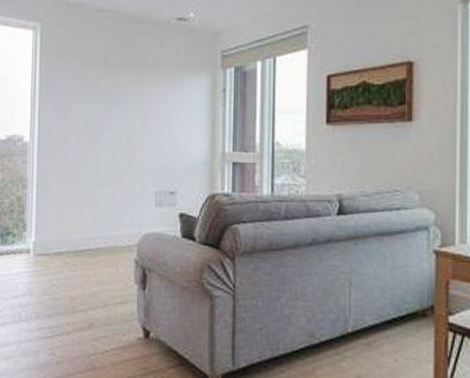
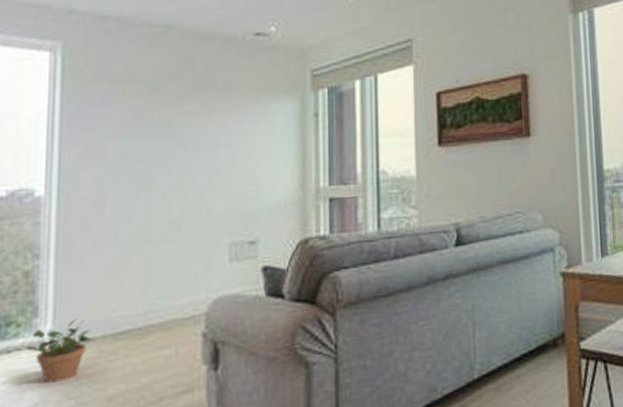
potted plant: none [19,236,61,281] -> present [27,319,93,383]

